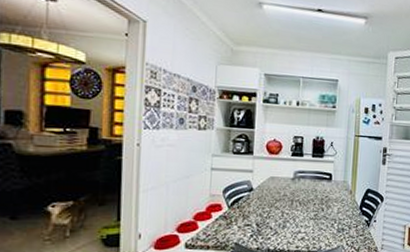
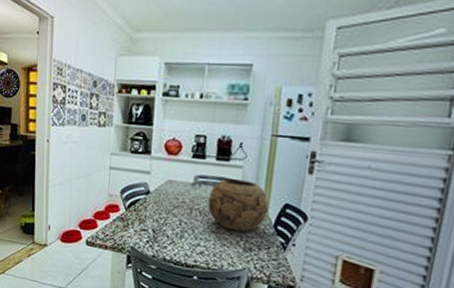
decorative bowl: none [306,172,355,216] -> present [207,178,269,233]

